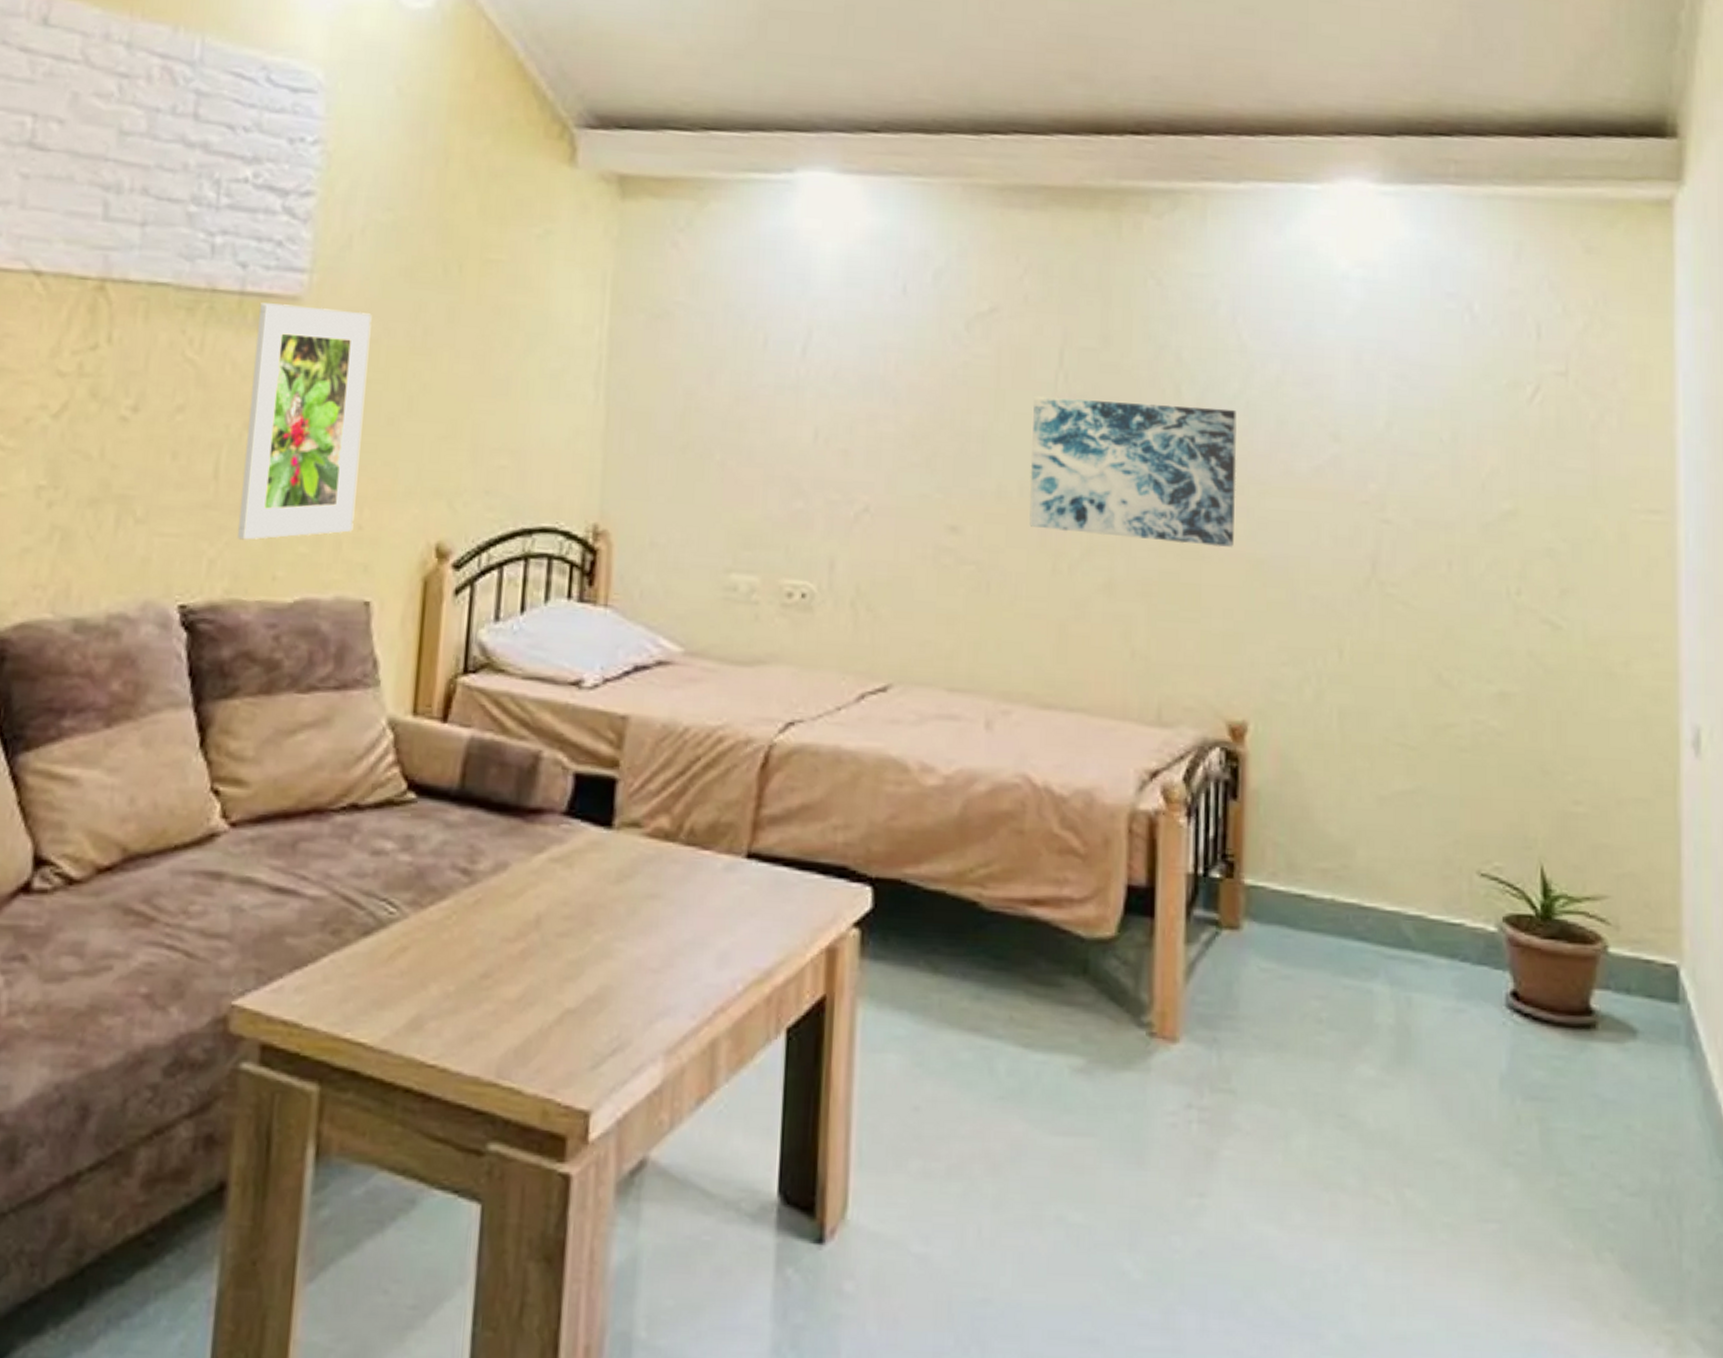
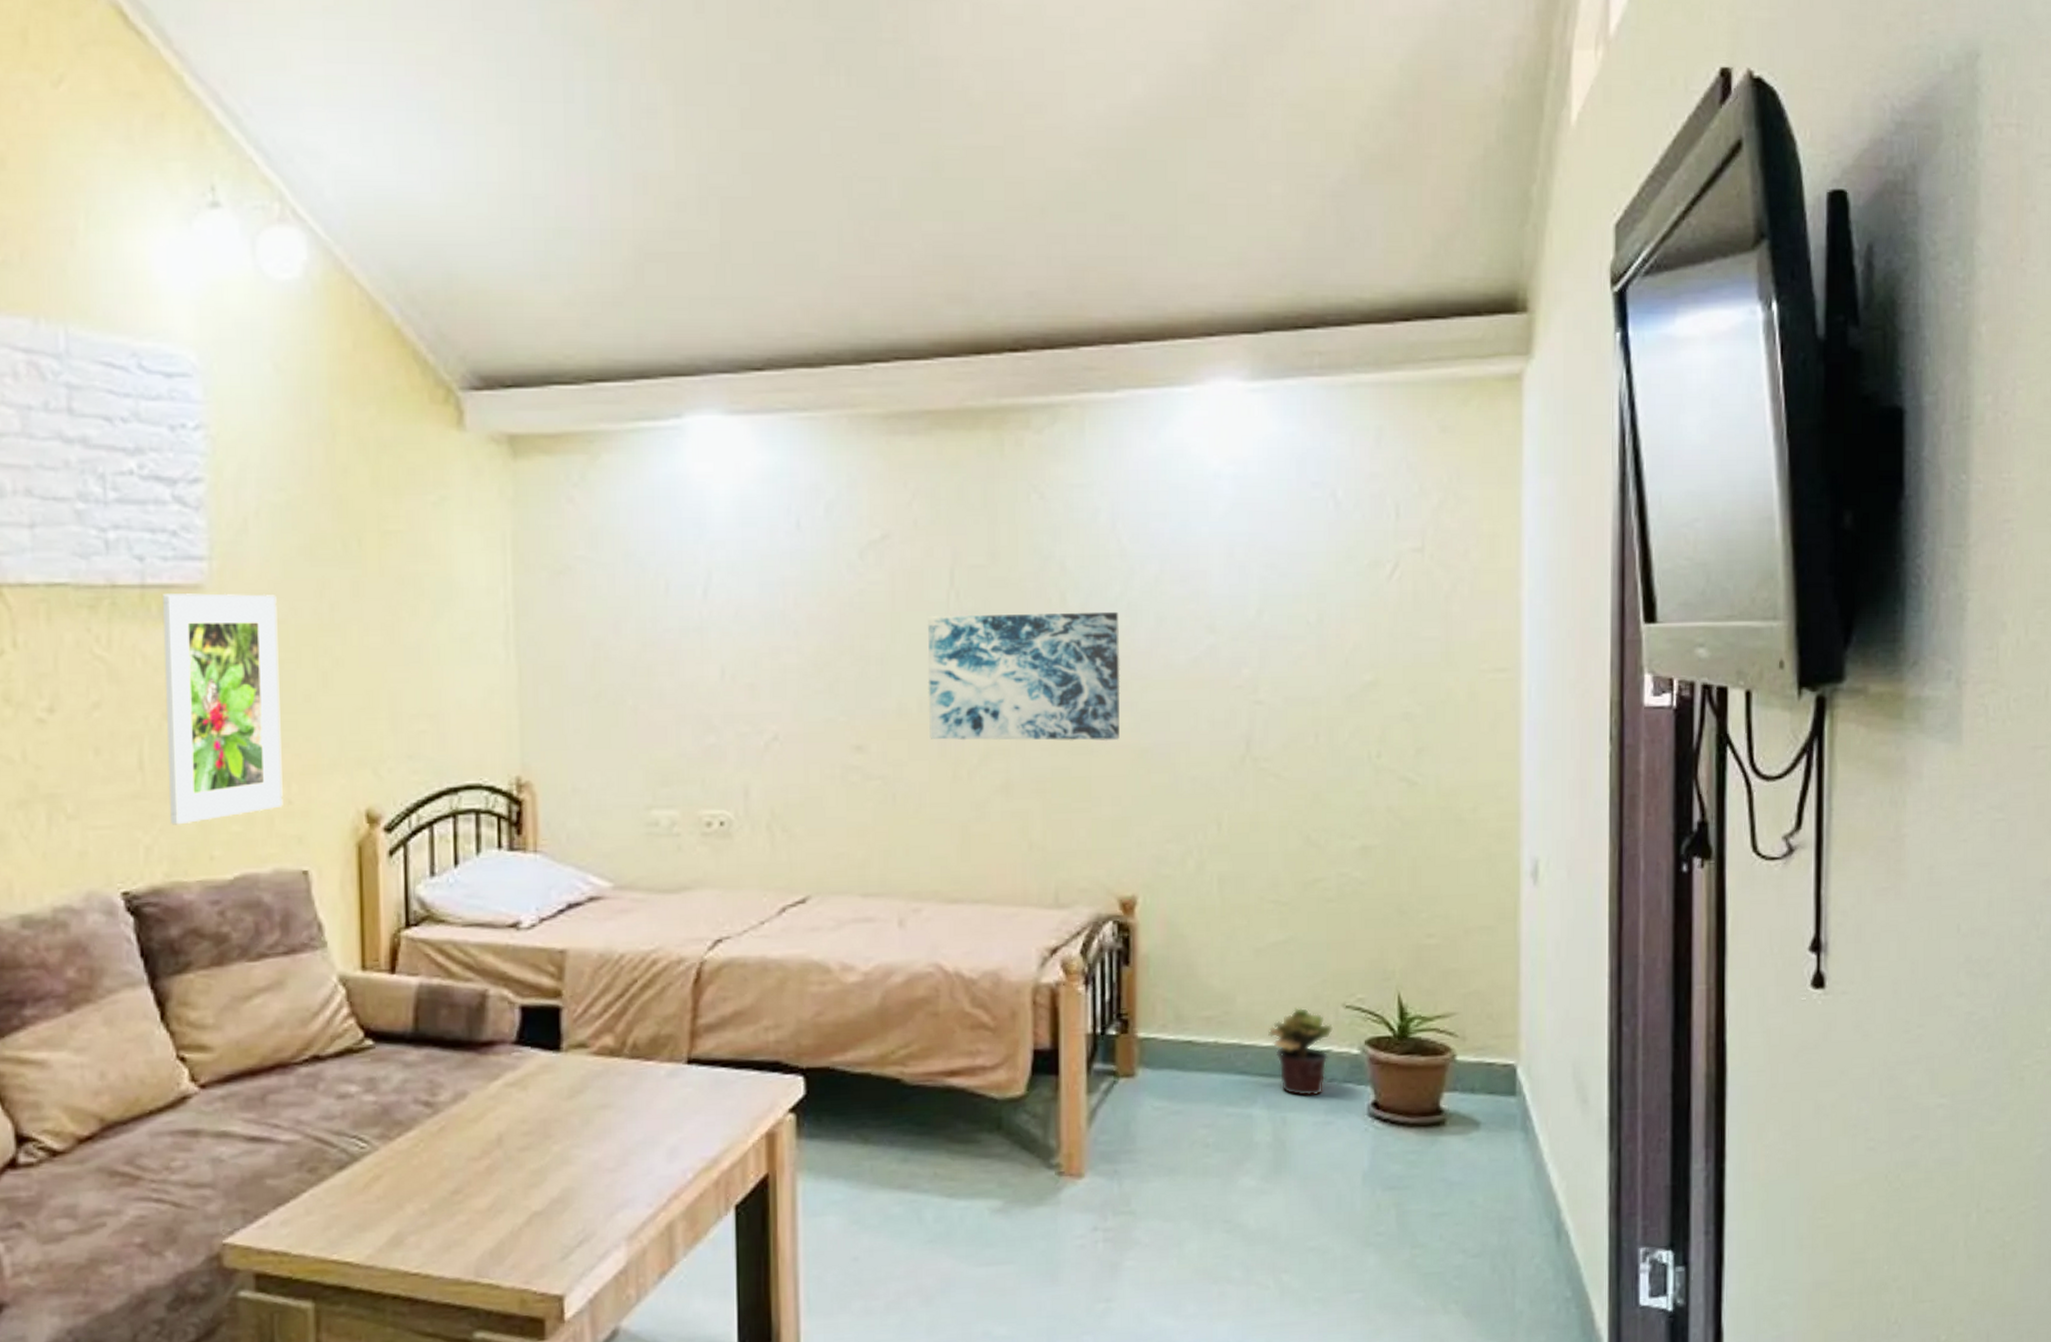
potted plant: none [1392,869,1466,977] -> present [1268,1007,1333,1097]

